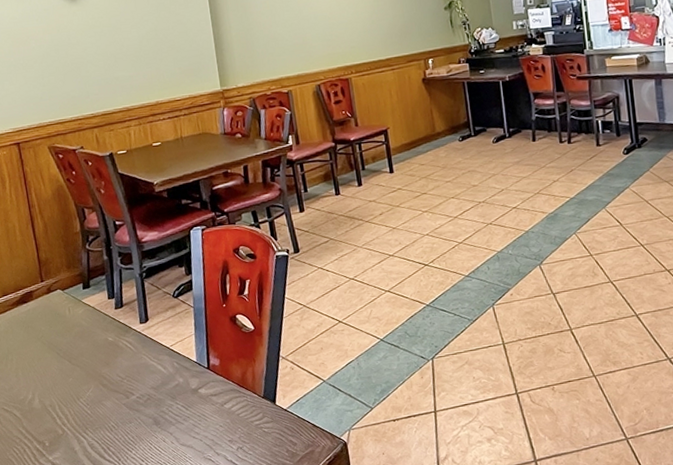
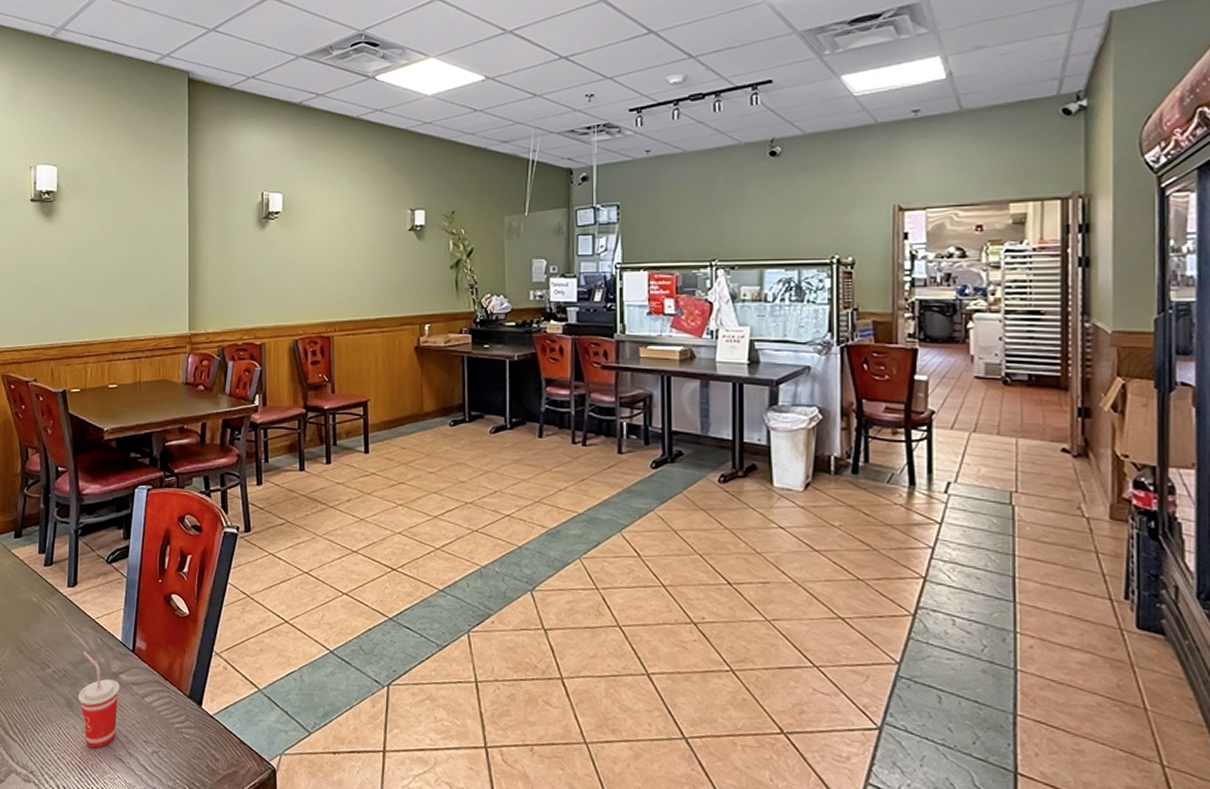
beverage cup: none [162,375,203,455] -> present [78,650,119,748]

